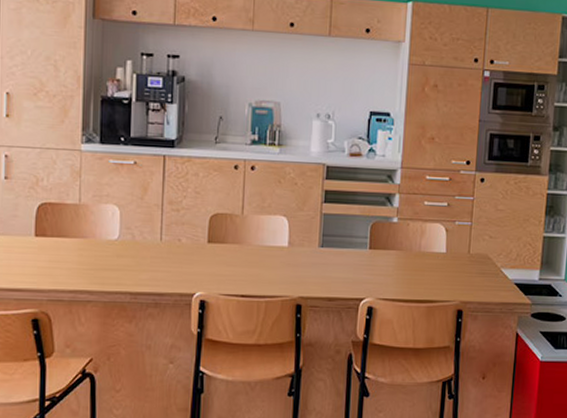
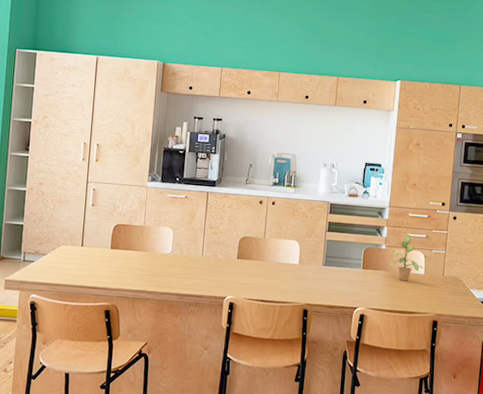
potted plant: none [401,202,449,262] -> present [388,234,427,281]

